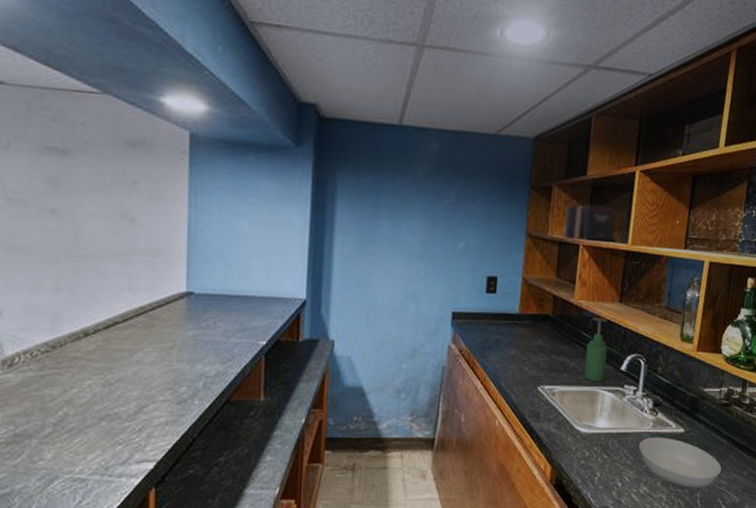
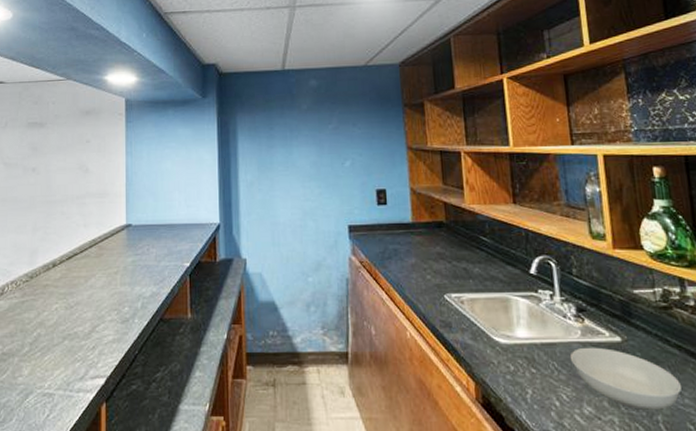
books: present [563,203,614,243] -> none [440,113,494,148]
soap dispenser: present [584,316,608,383] -> none [487,219,515,288]

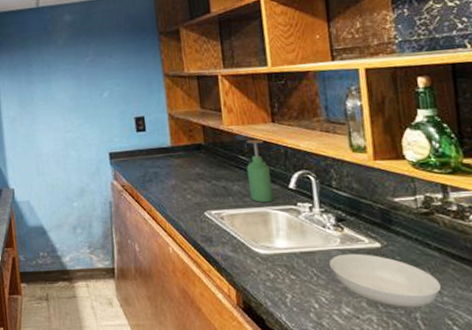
soap dispenser: none [487,219,515,288] -> present [246,139,274,203]

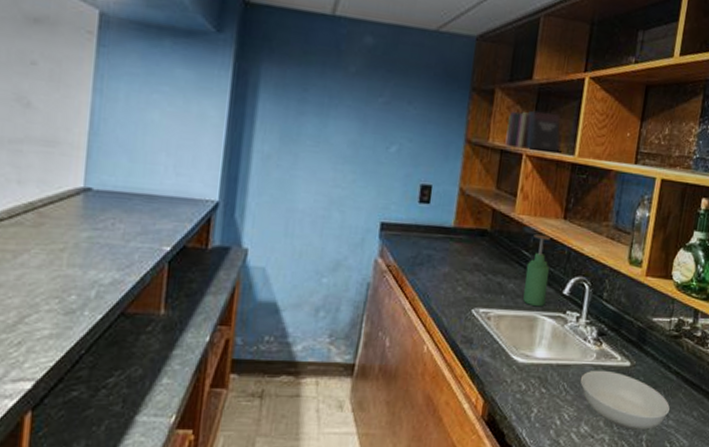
books: none [196,35,251,72] -> present [505,110,560,154]

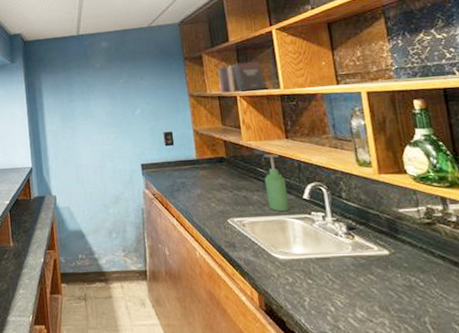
bowl: present [580,370,670,430] -> none [342,260,446,313]

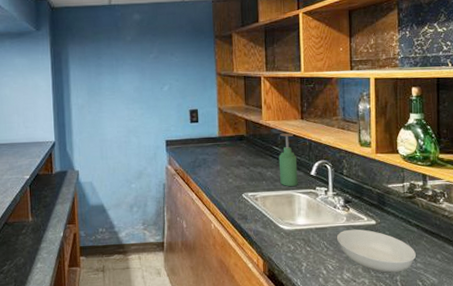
books: present [217,61,266,93] -> none [245,43,288,73]
bowl: none [342,260,446,313] -> present [336,229,416,273]

